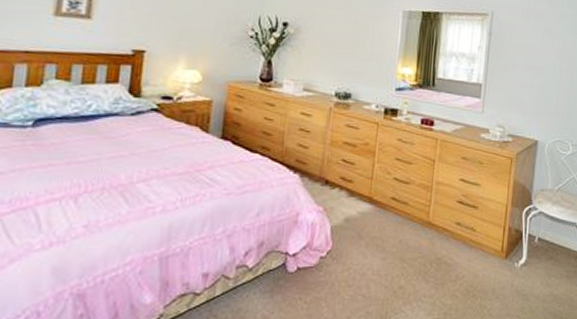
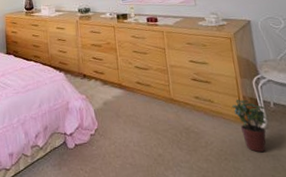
potted plant: none [494,230,529,291] -> present [232,99,268,153]

